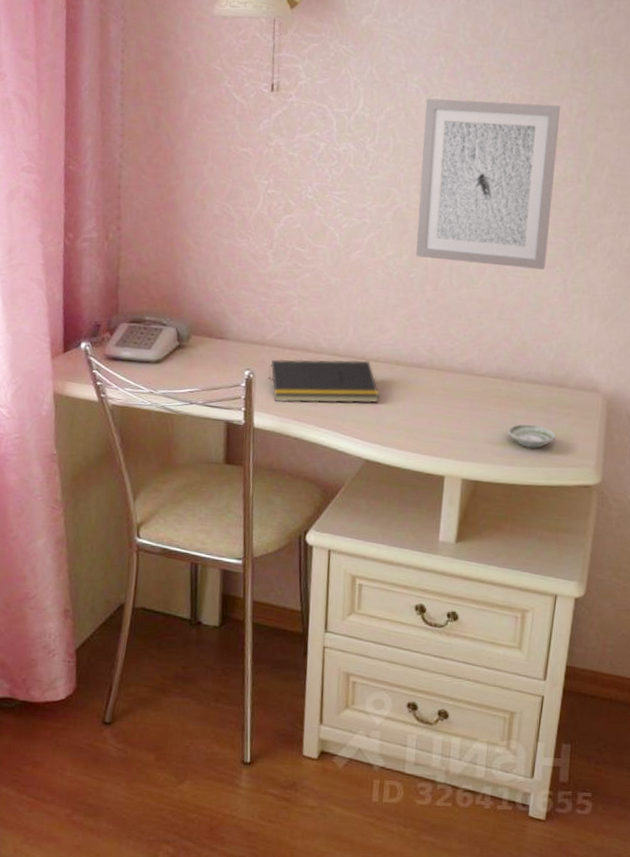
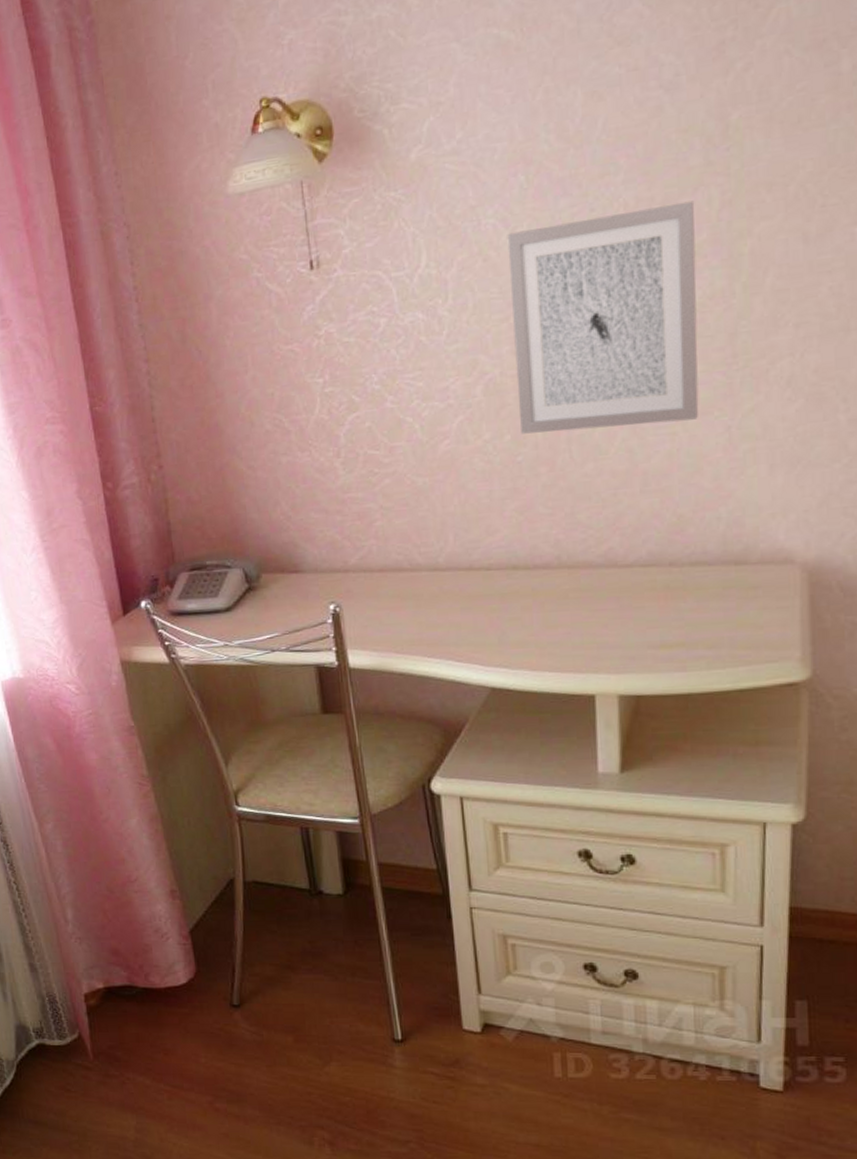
notepad: present [268,359,379,403] -> none [358,570,498,635]
saucer: present [506,424,556,449] -> none [670,616,740,647]

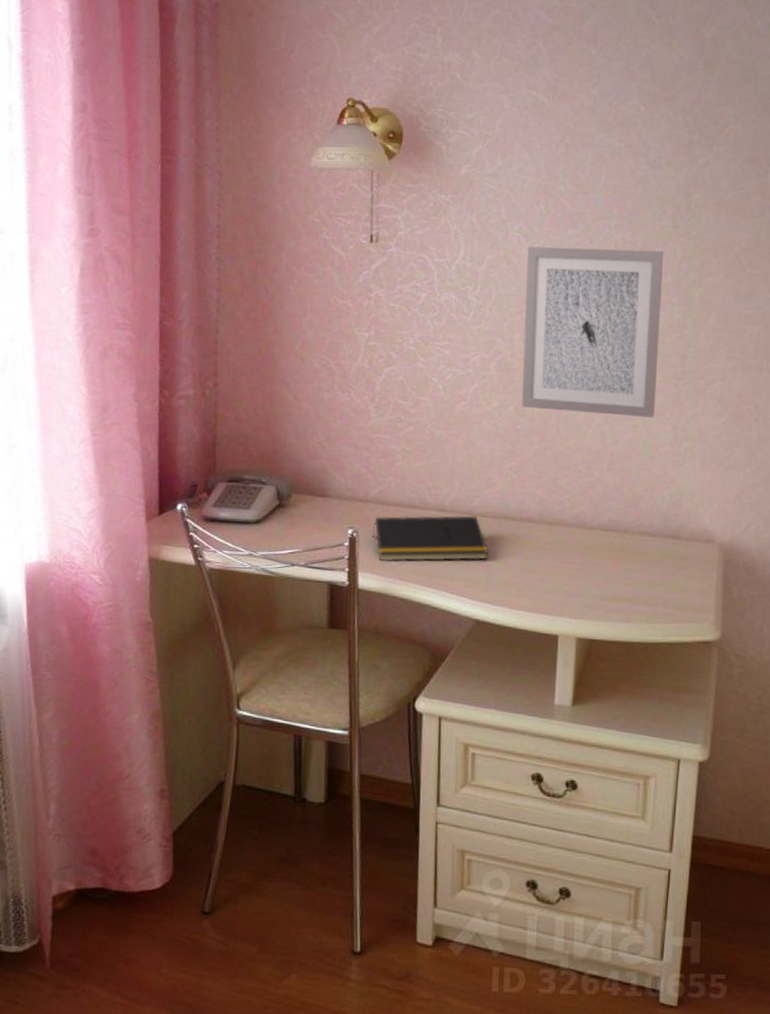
notepad: none [358,570,498,635] -> present [372,515,488,562]

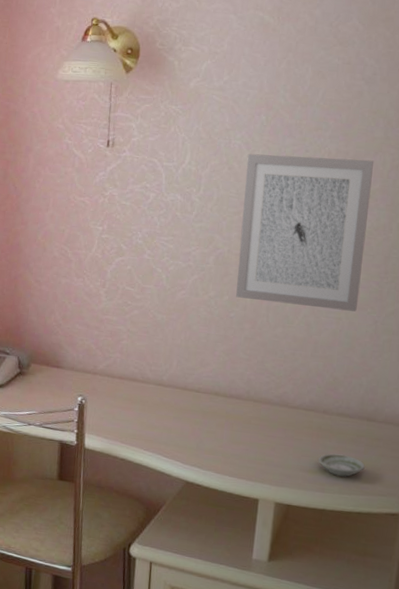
notepad: present [372,515,488,562] -> none [98,387,200,430]
saucer: none [621,578,672,605] -> present [317,453,365,478]

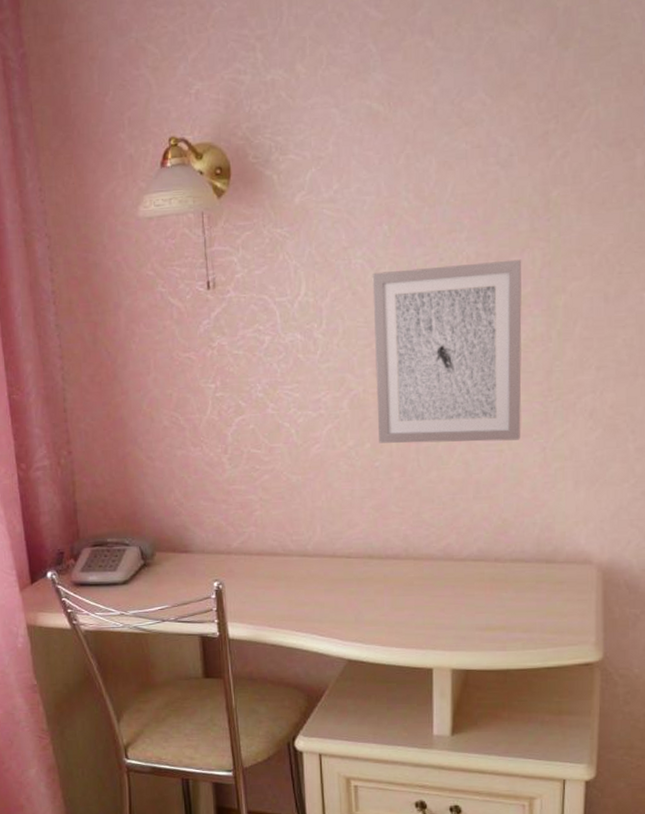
saucer: present [317,453,365,478] -> none [494,605,549,631]

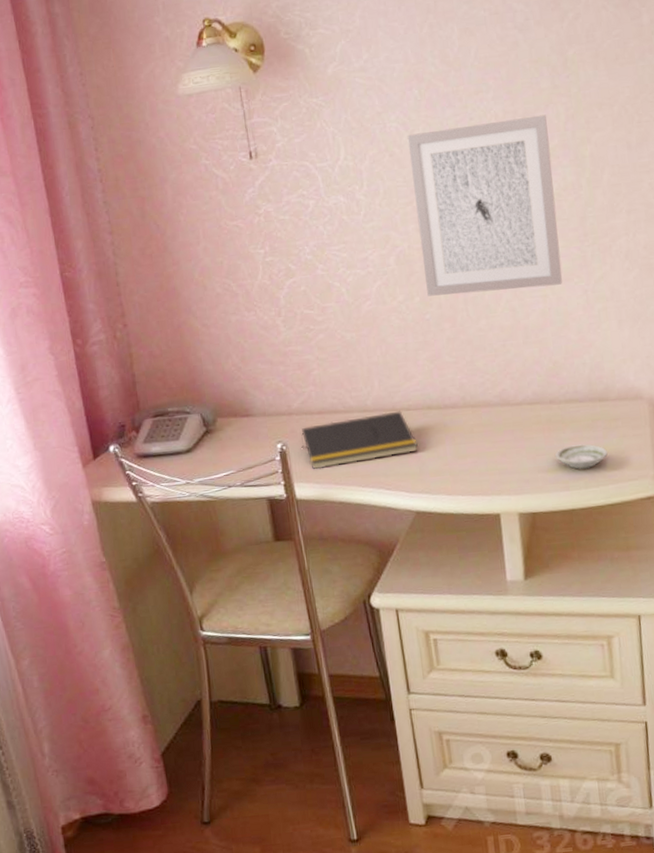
notepad: none [238,558,355,611] -> present [301,411,418,470]
saucer: none [494,605,549,631] -> present [555,444,608,470]

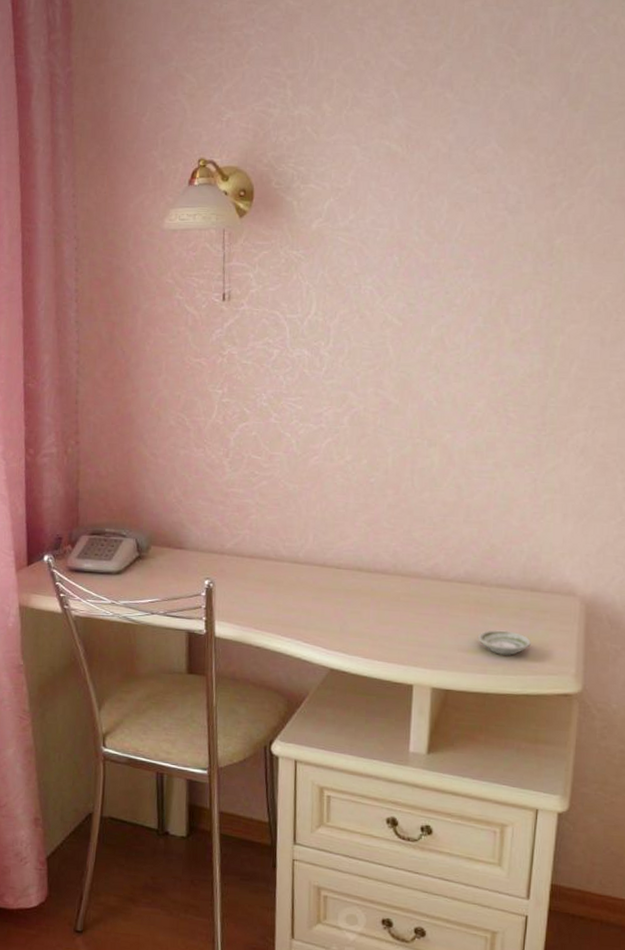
notepad: present [301,411,418,470] -> none [228,567,342,612]
wall art: present [407,114,563,296] -> none [375,299,524,470]

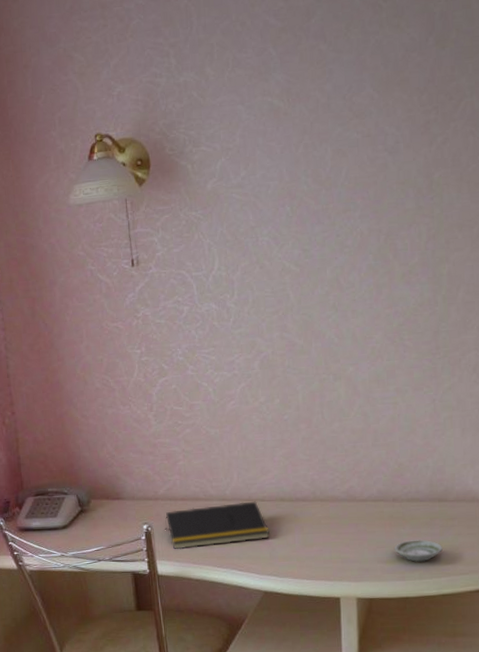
notepad: none [228,567,342,612] -> present [165,501,270,550]

